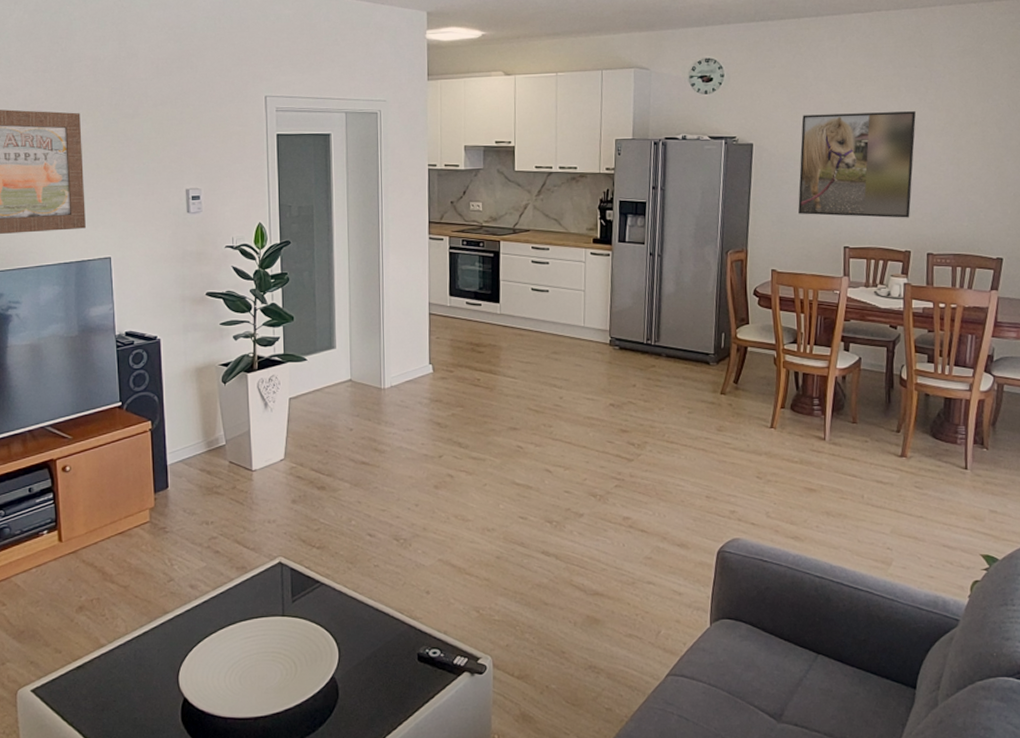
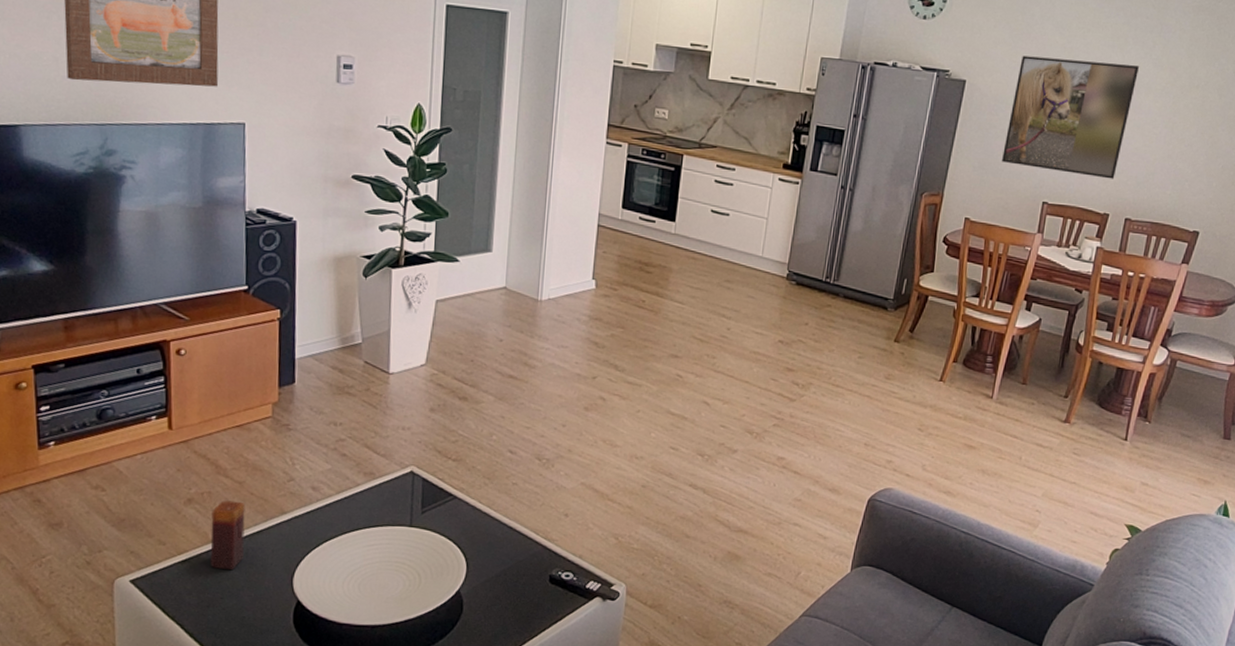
candle: none [101,605,132,673] -> present [210,500,246,571]

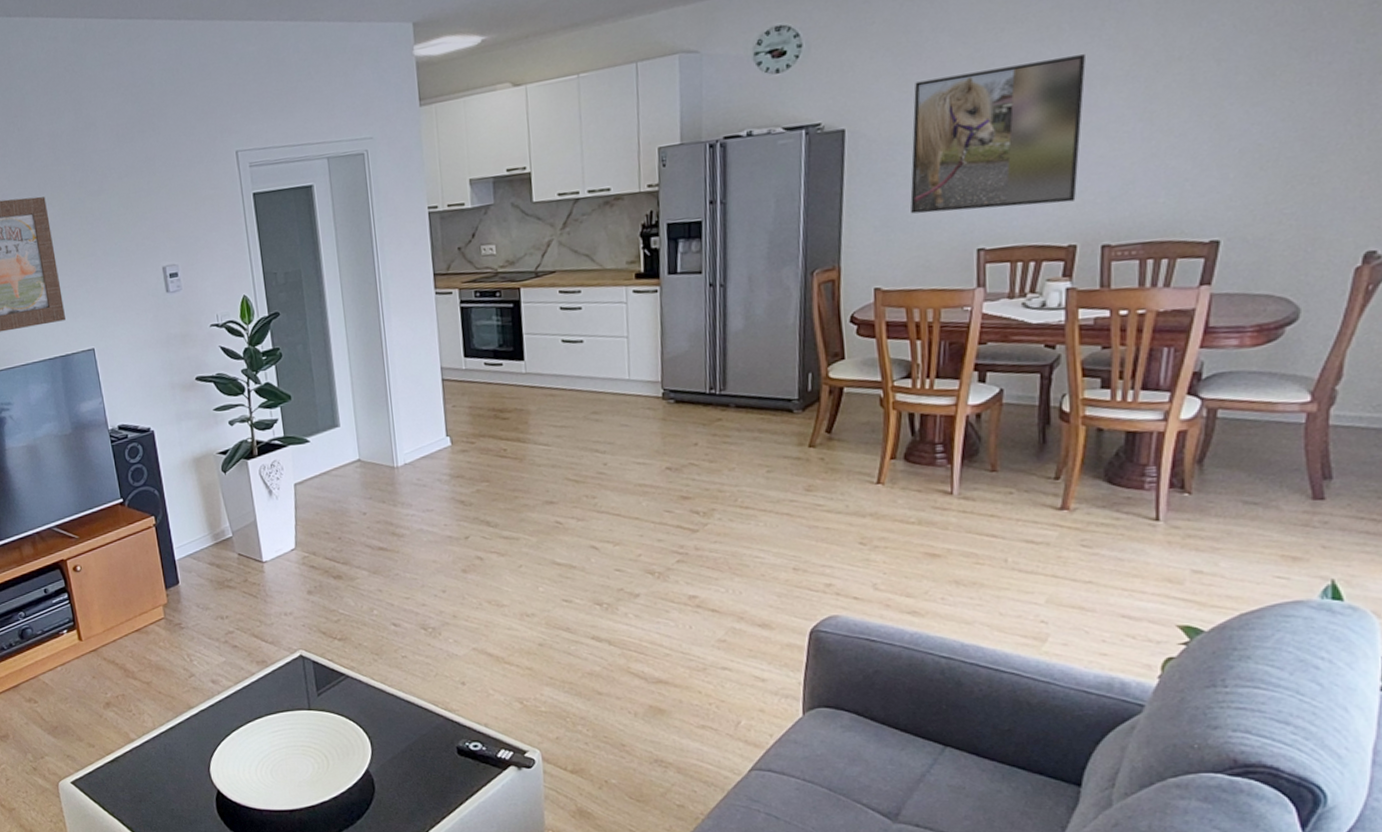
candle: present [210,500,246,571] -> none [128,701,163,766]

